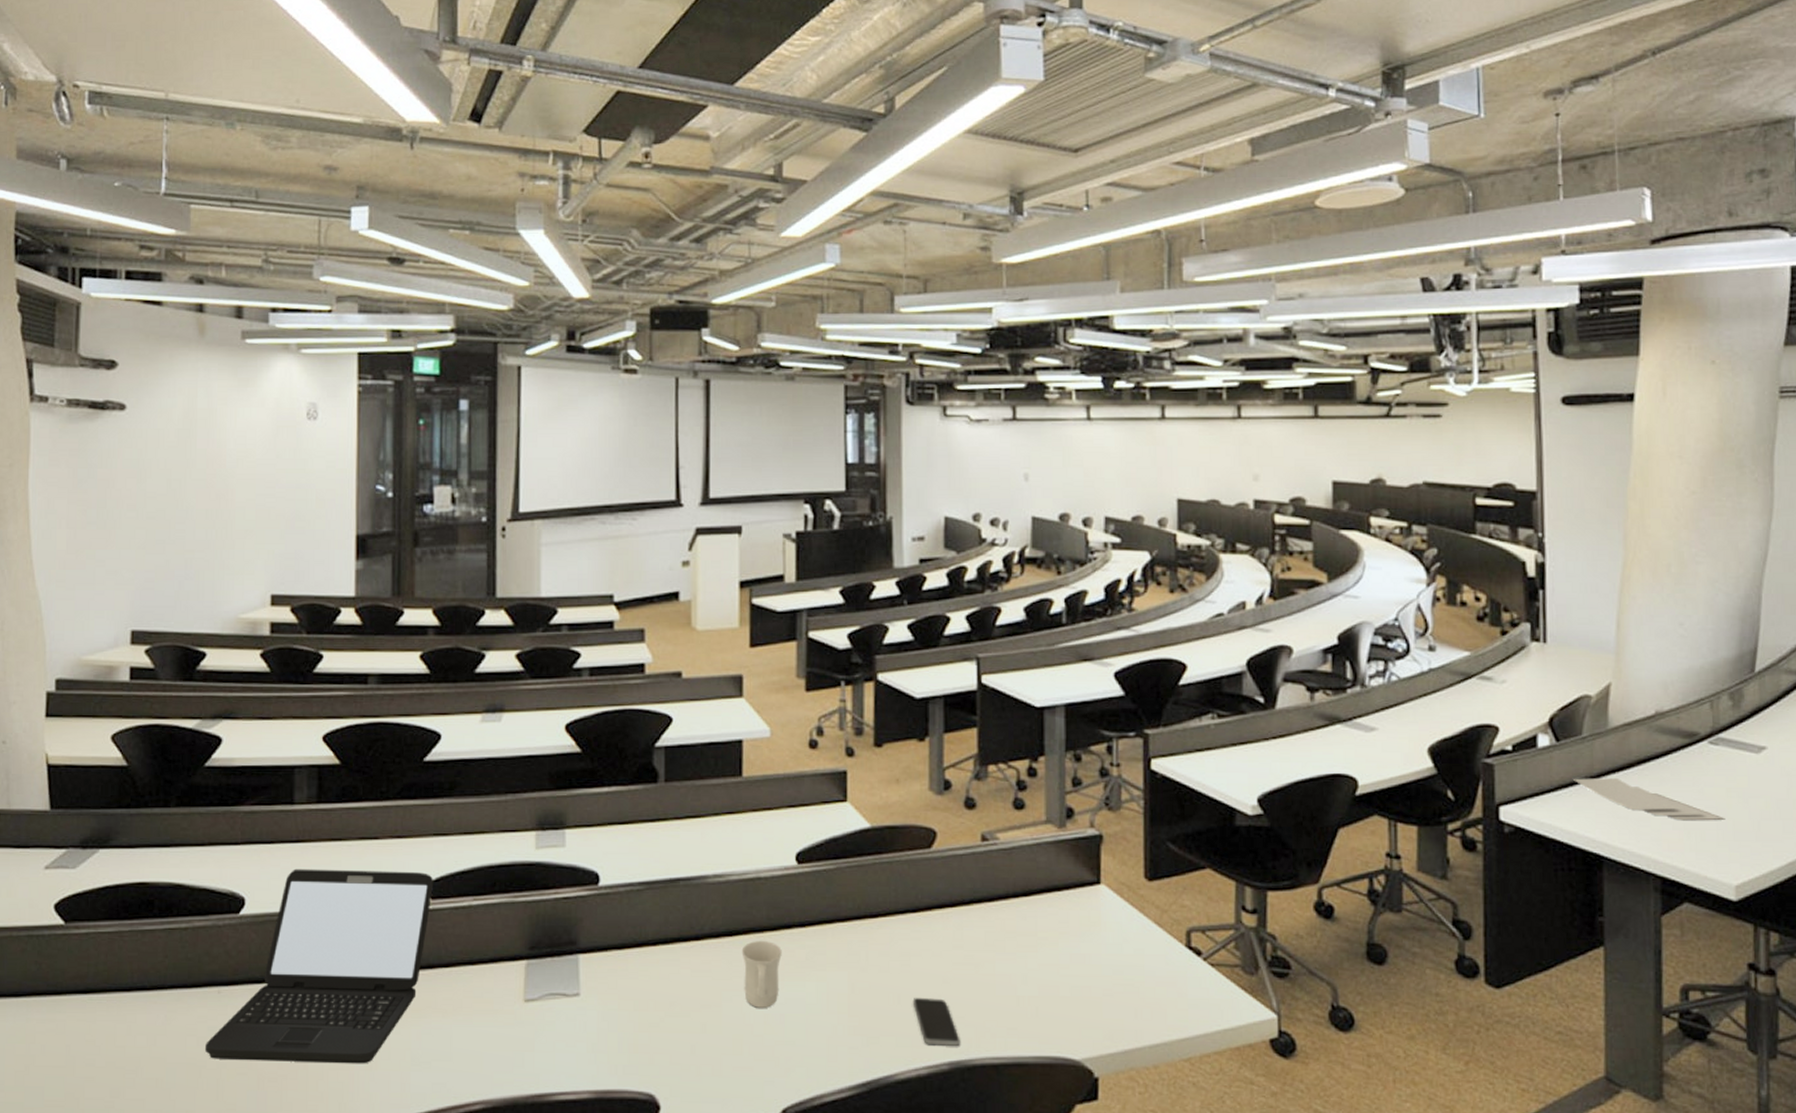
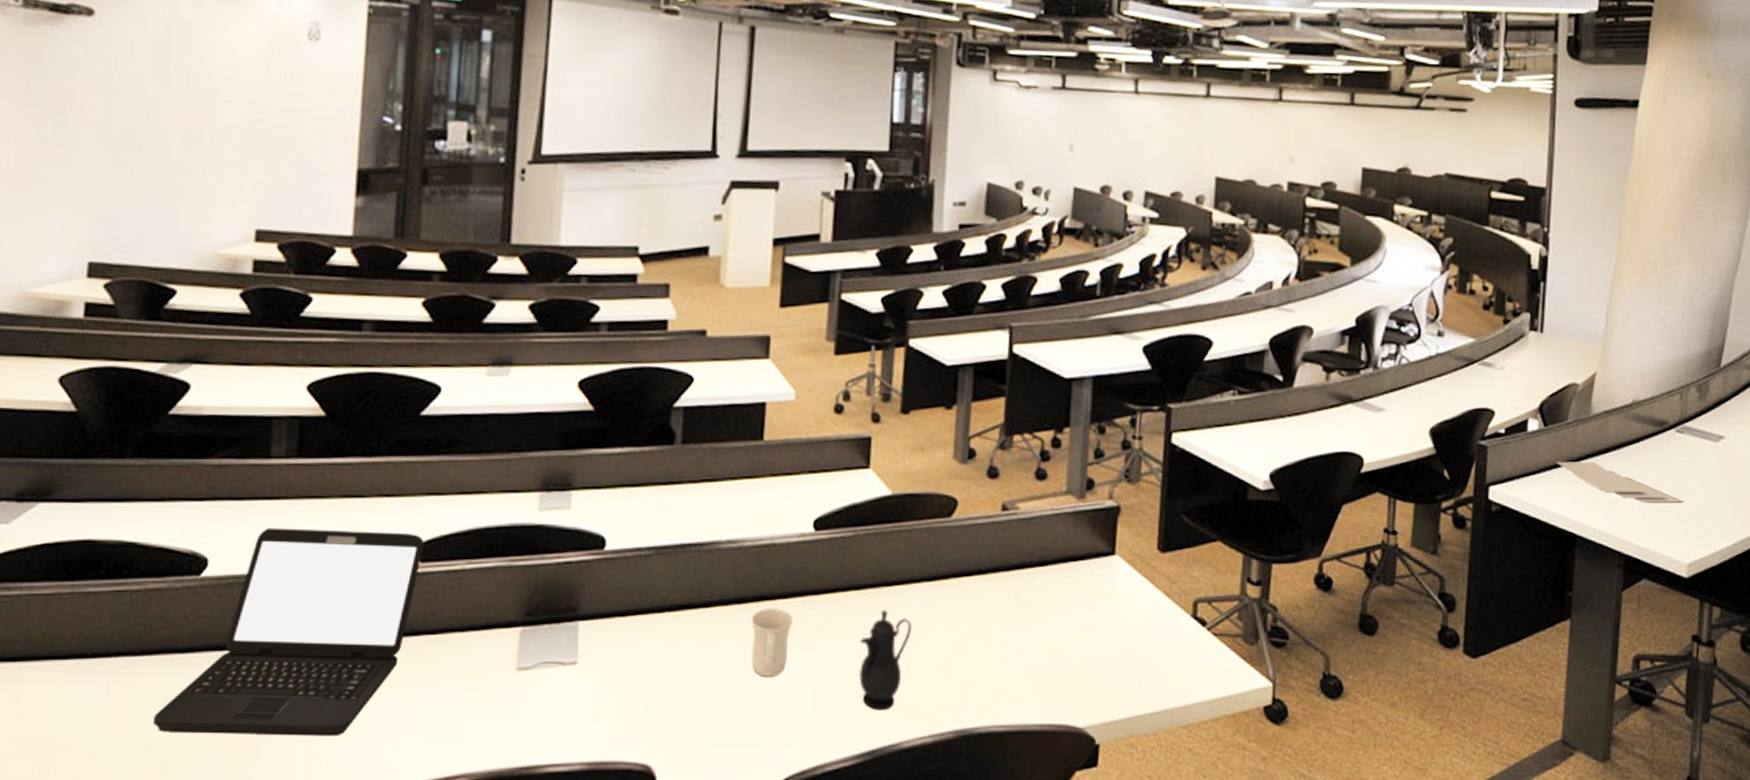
coffeepot: none [849,941,899,1042] -> present [859,610,912,711]
mobile phone: present [912,998,960,1046] -> none [922,667,967,714]

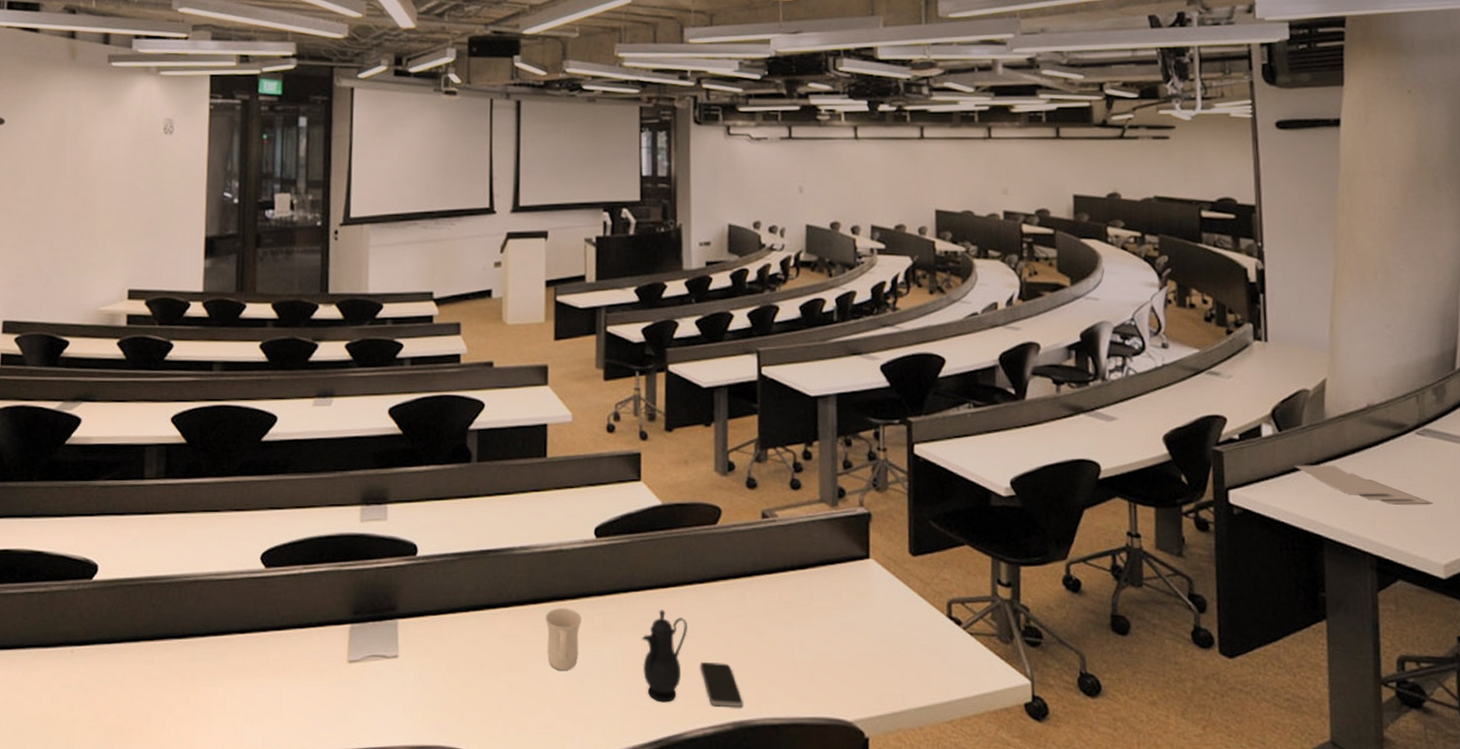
laptop: present [152,527,425,737] -> none [57,538,269,719]
mobile phone: none [922,667,967,714] -> present [699,662,743,707]

